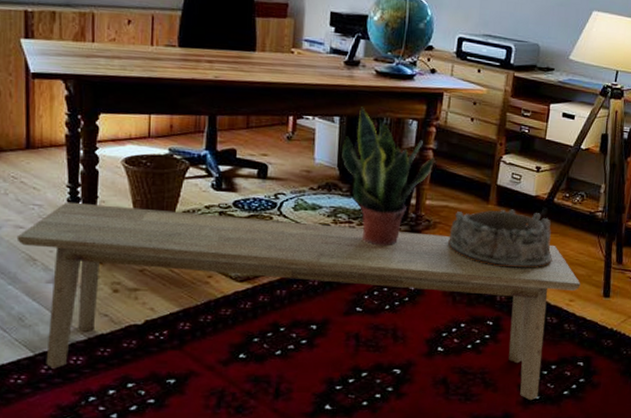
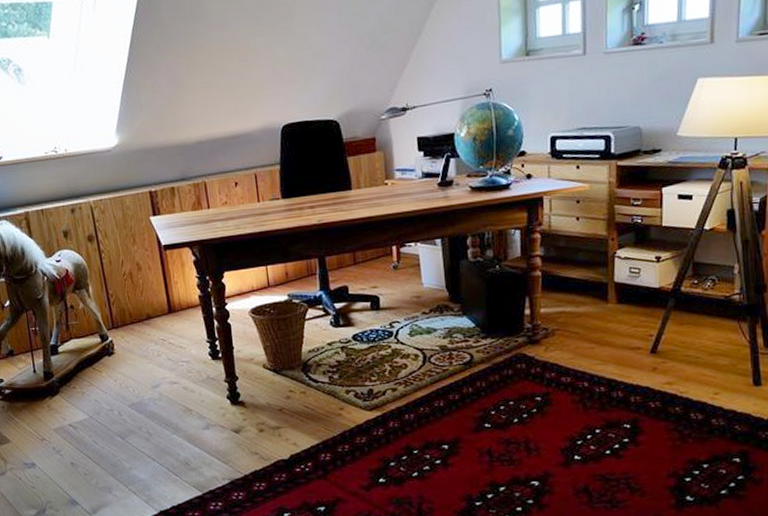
bench: present [16,202,581,401] -> none [173,337,725,505]
potted plant: present [342,107,435,246] -> none [448,225,543,361]
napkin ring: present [448,209,552,268] -> none [570,305,688,367]

